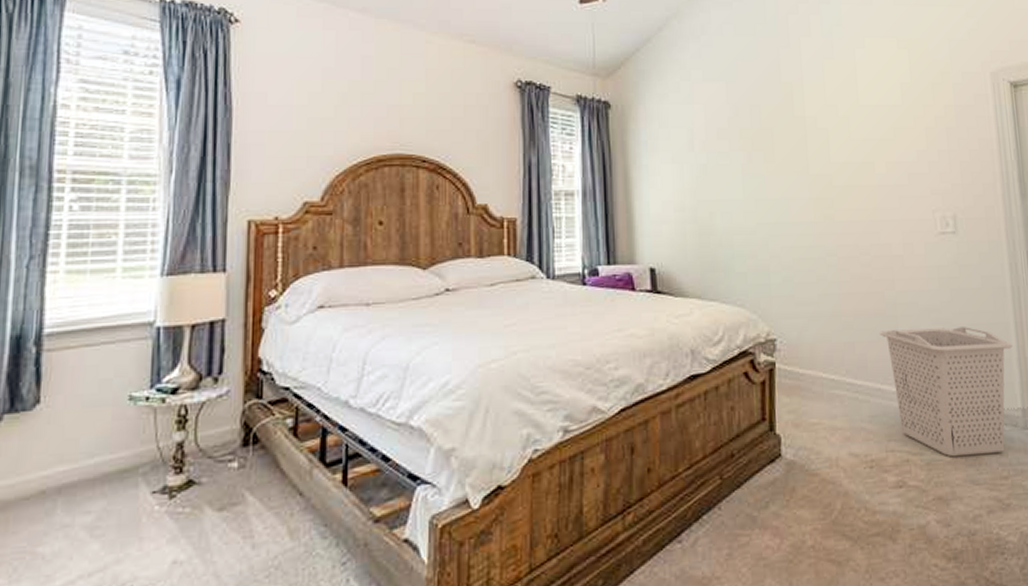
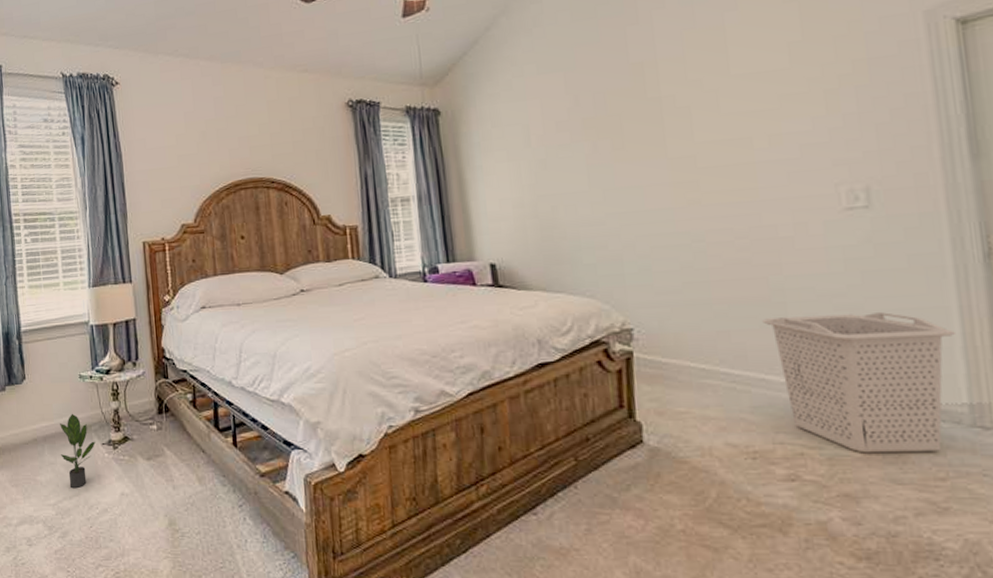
potted plant: none [81,450,142,561] -> present [60,413,95,489]

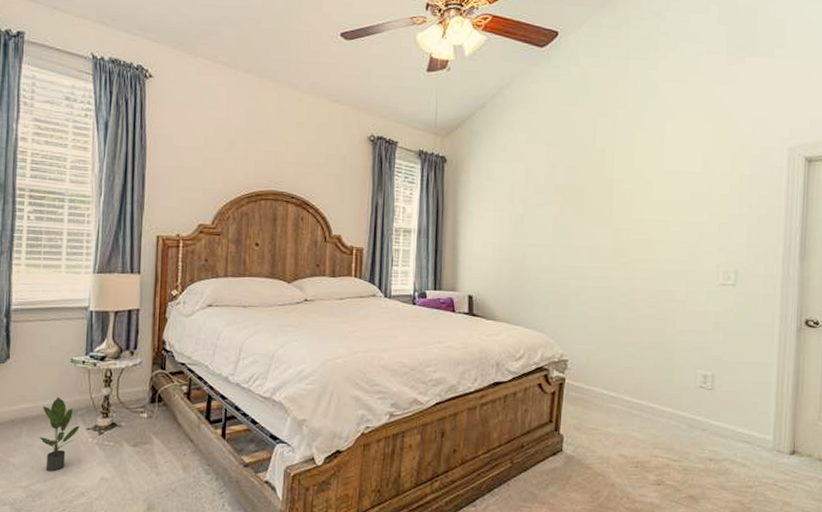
laundry basket: present [762,312,955,454] -> none [656,361,773,467]

